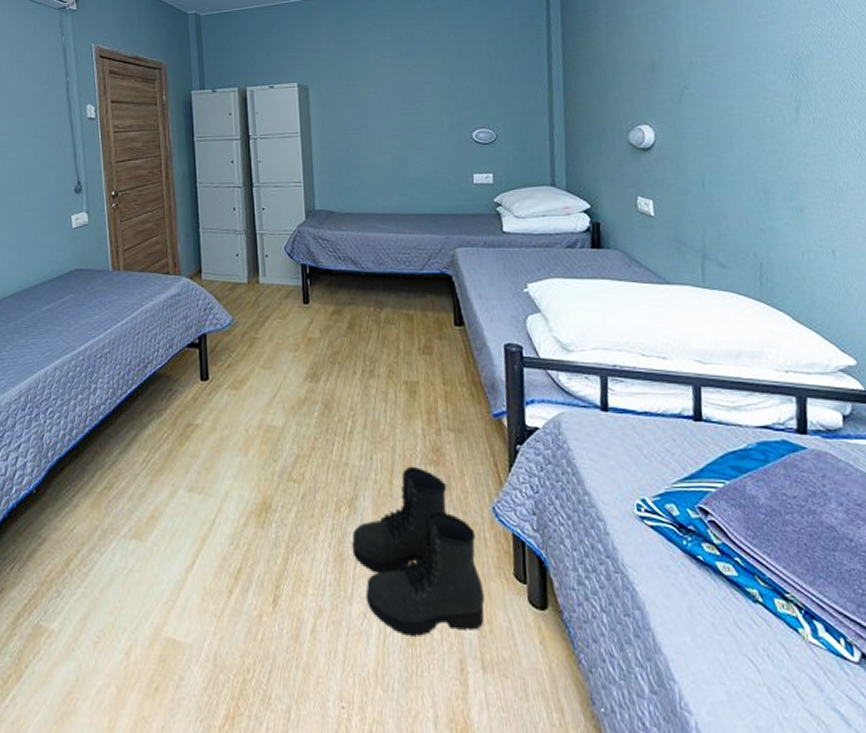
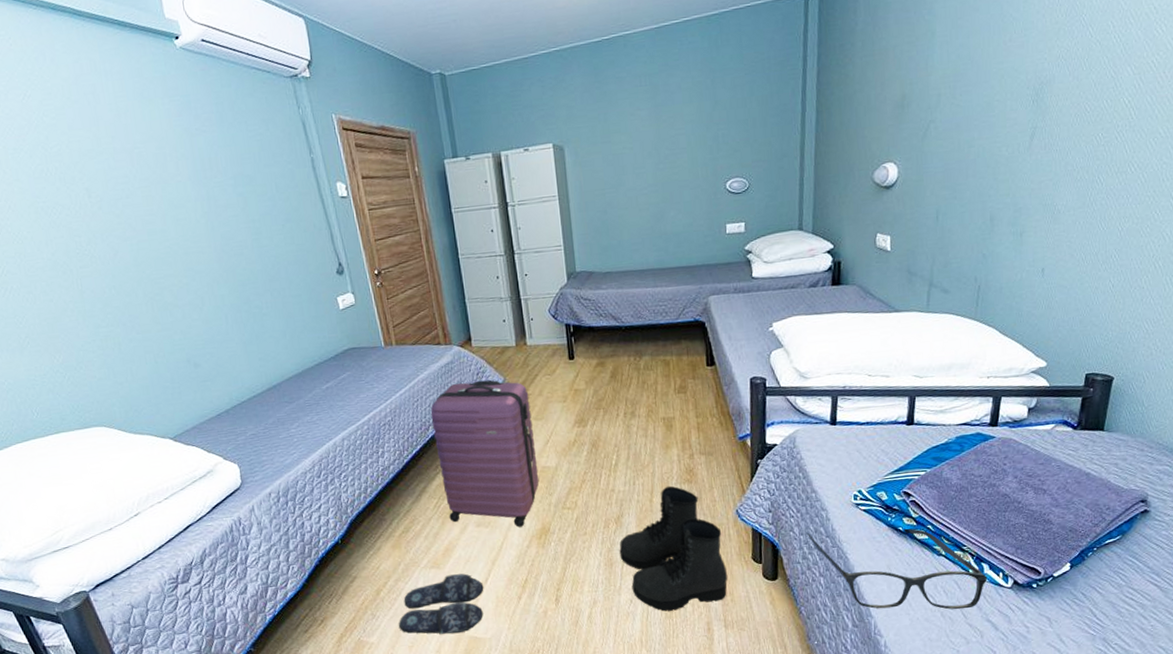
slippers: none [86,550,190,632] -> present [399,573,484,634]
suitcase: none [151,317,263,498] -> present [430,380,539,527]
eyeglasses: none [578,544,824,687] -> present [805,528,987,610]

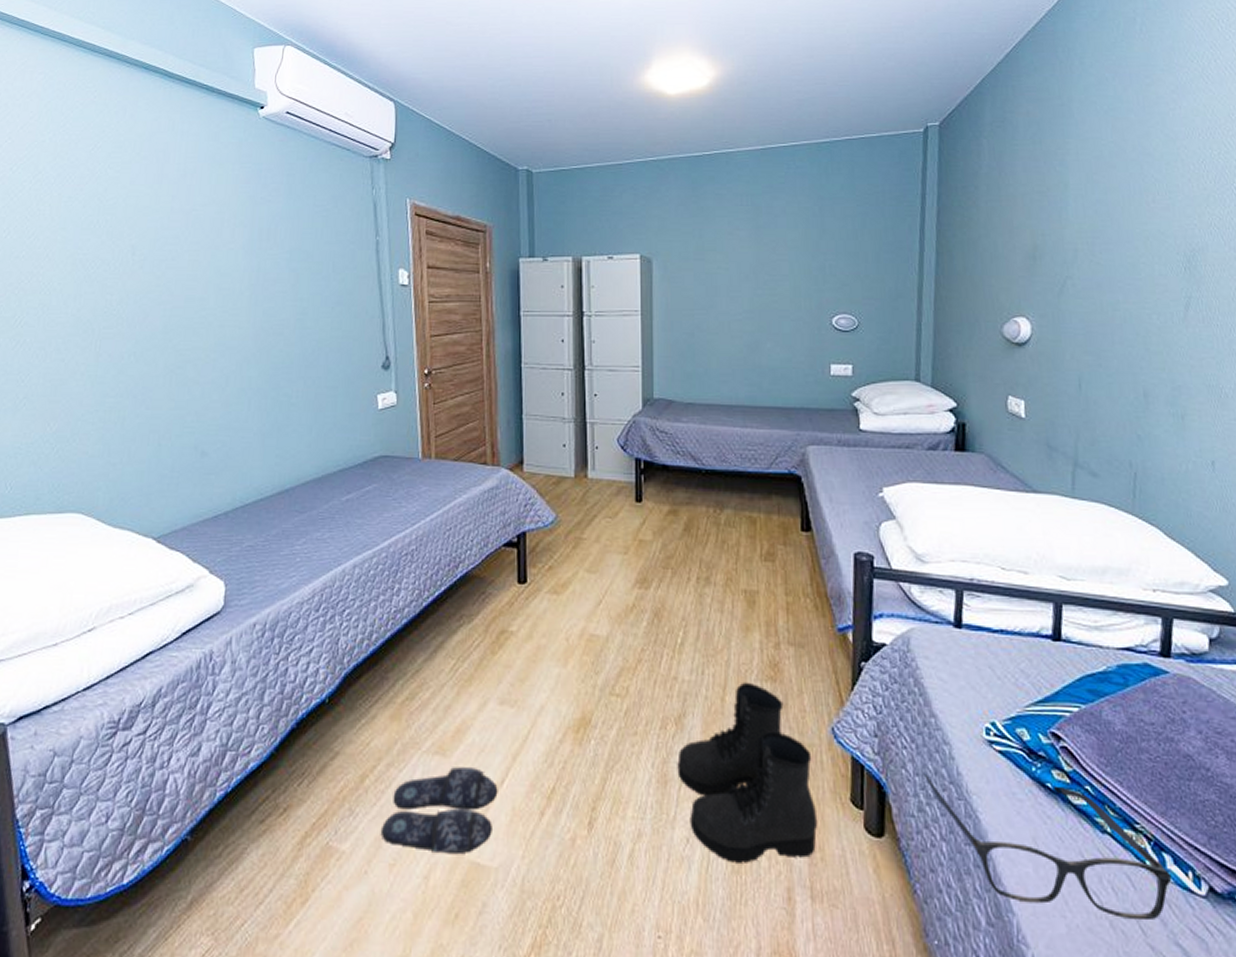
suitcase: present [430,380,539,527] -> none [463,513,585,713]

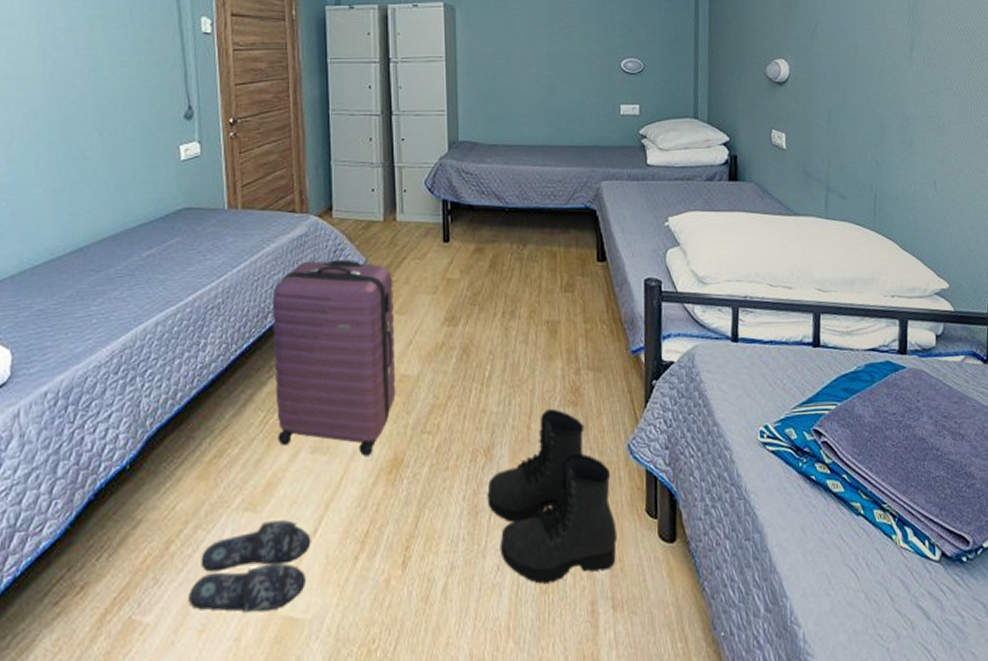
suitcase: none [463,513,585,713] -> present [272,259,396,456]
eyeglasses: present [921,769,1171,921] -> none [706,475,912,590]

